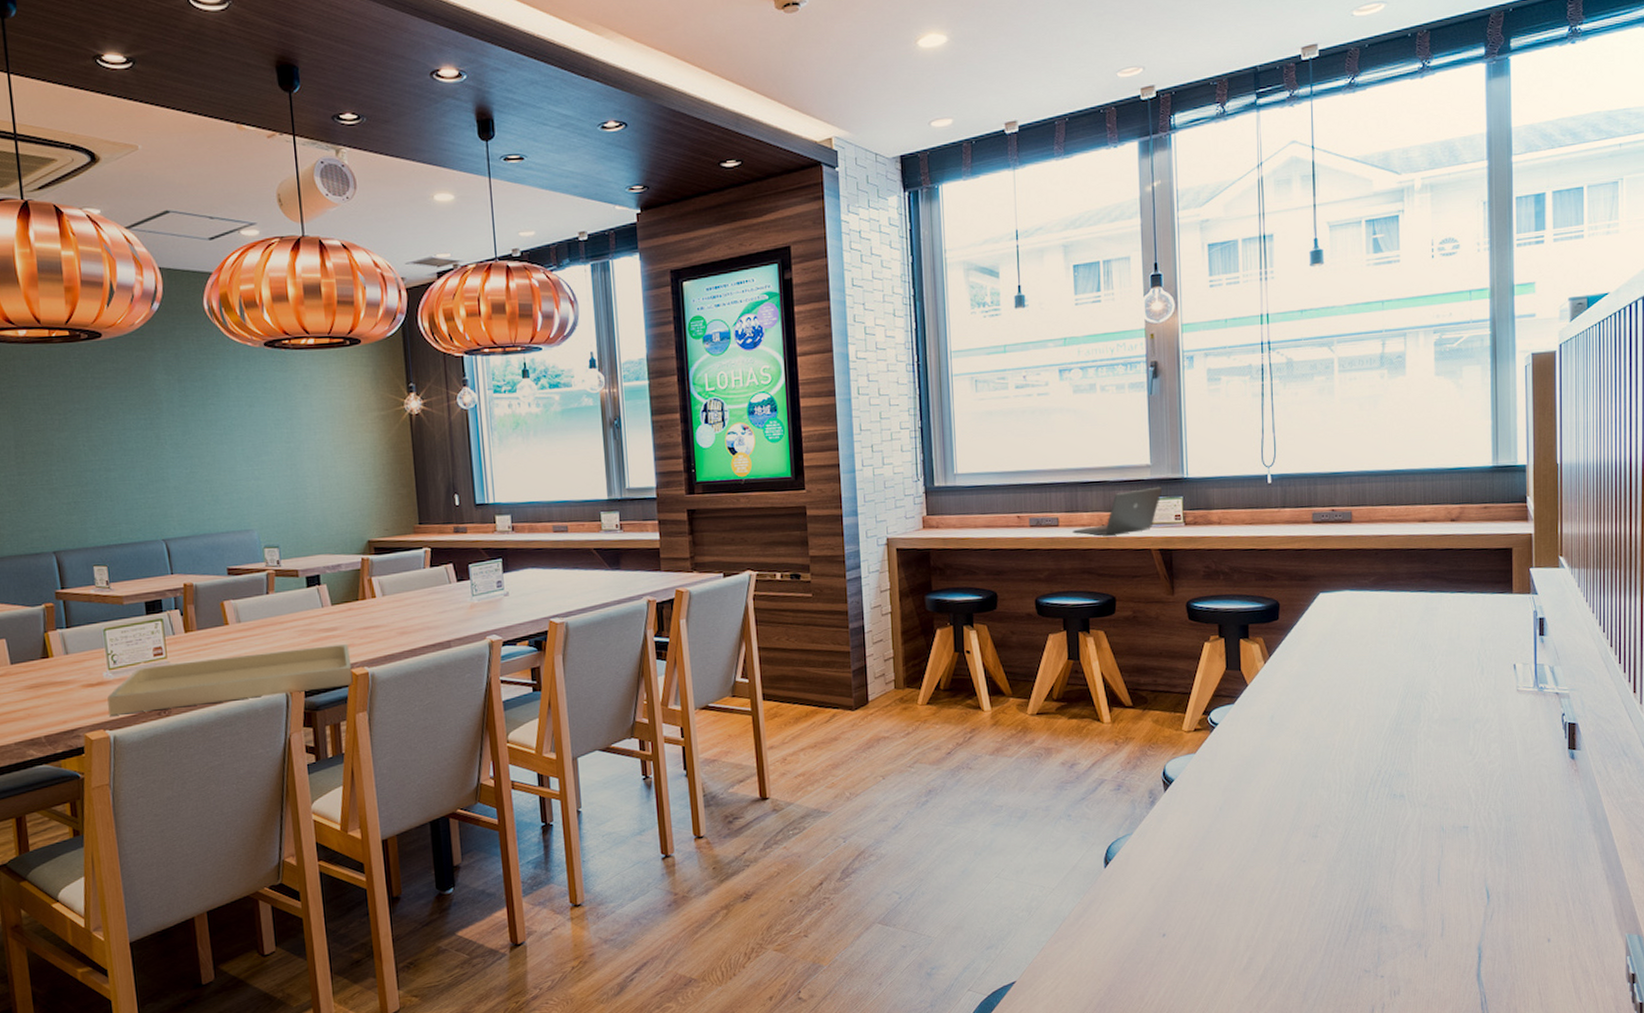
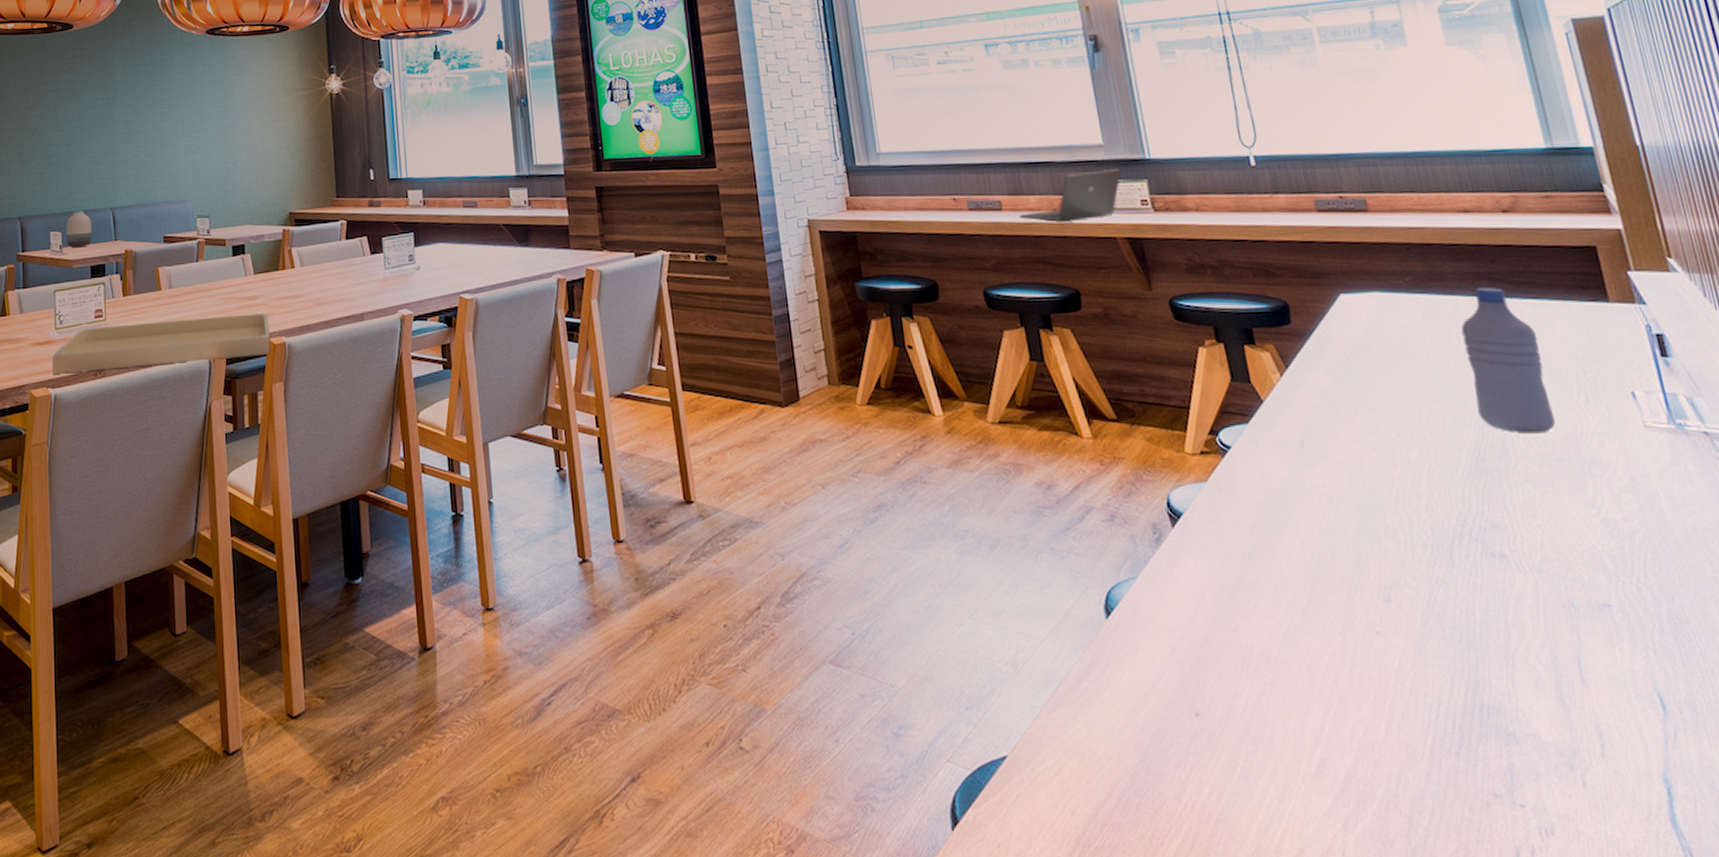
vase: none [111,543,144,583] -> present [65,211,92,248]
water bottle: none [1404,584,1457,701] -> present [1461,287,1556,434]

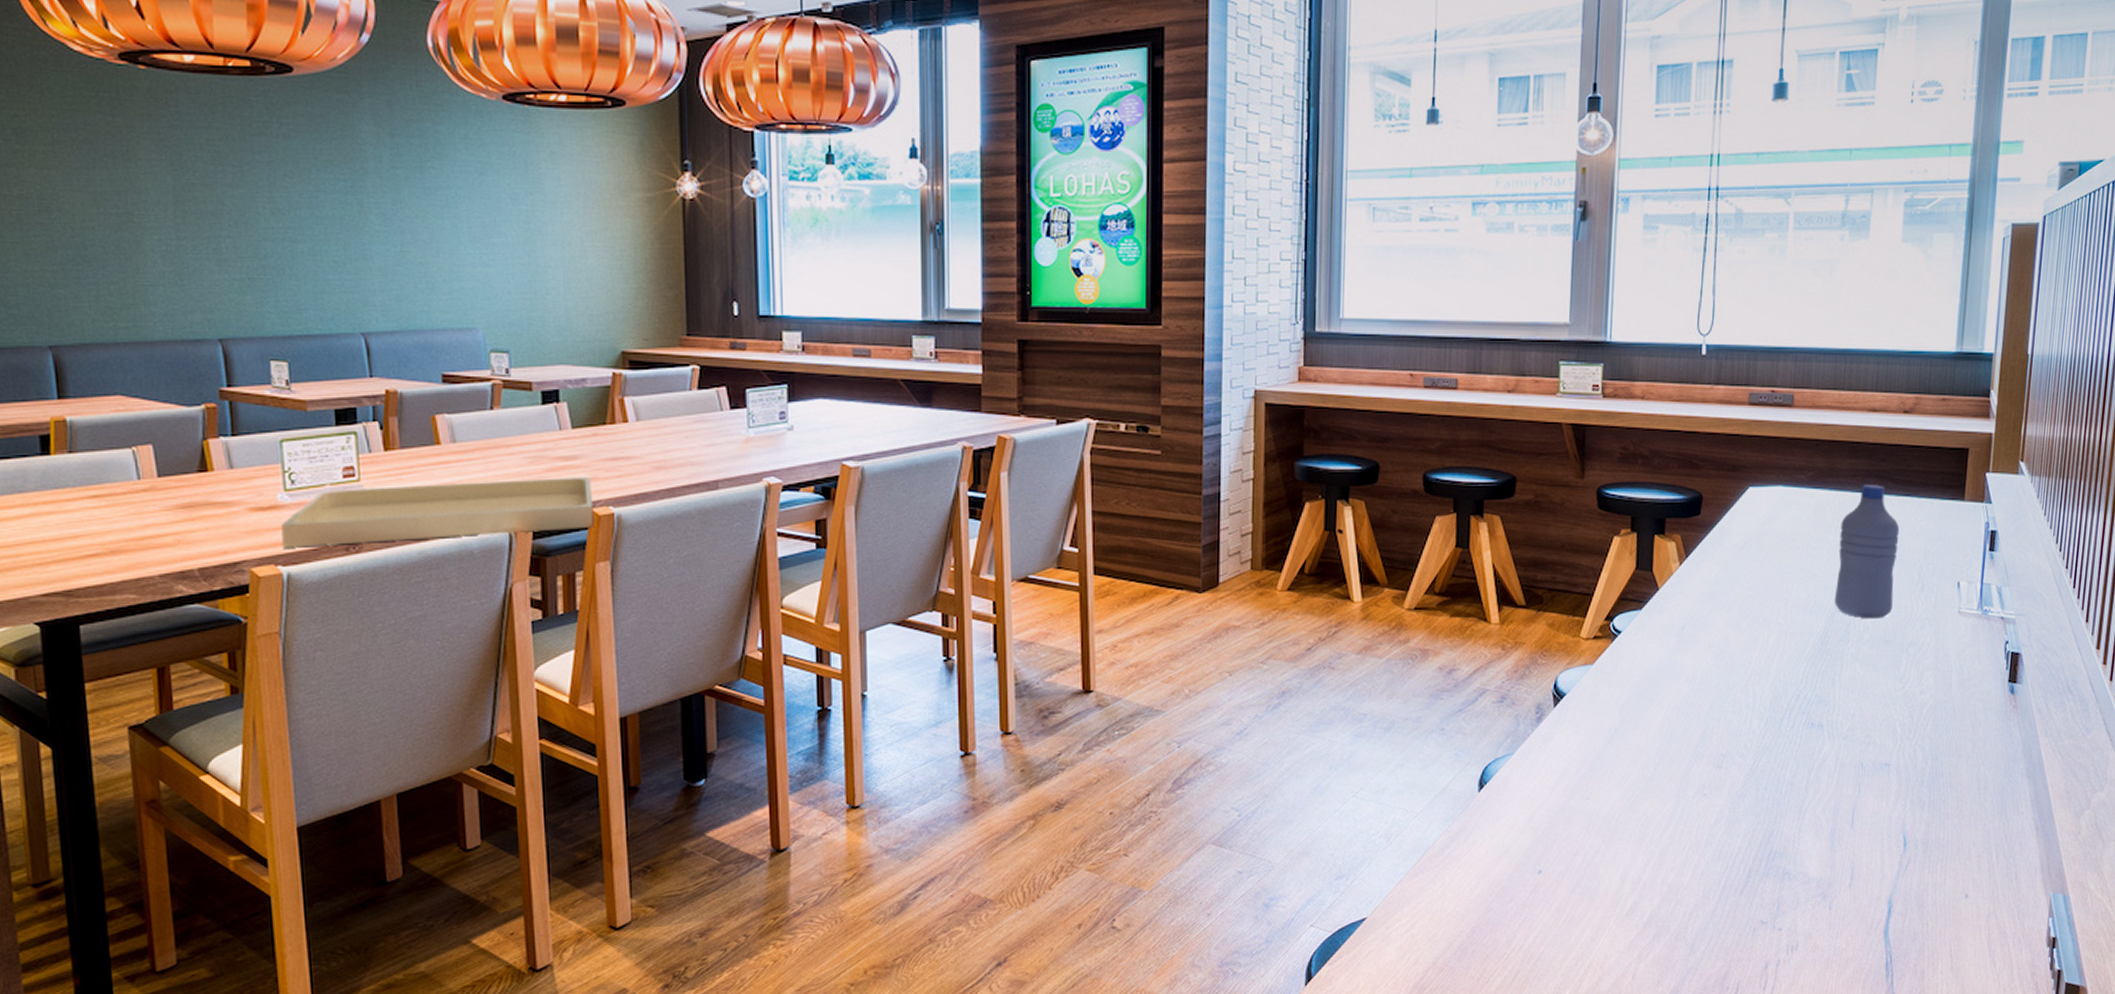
vase: present [65,211,92,248] -> none [293,335,335,384]
laptop: present [1019,168,1122,222] -> none [1473,350,1581,404]

